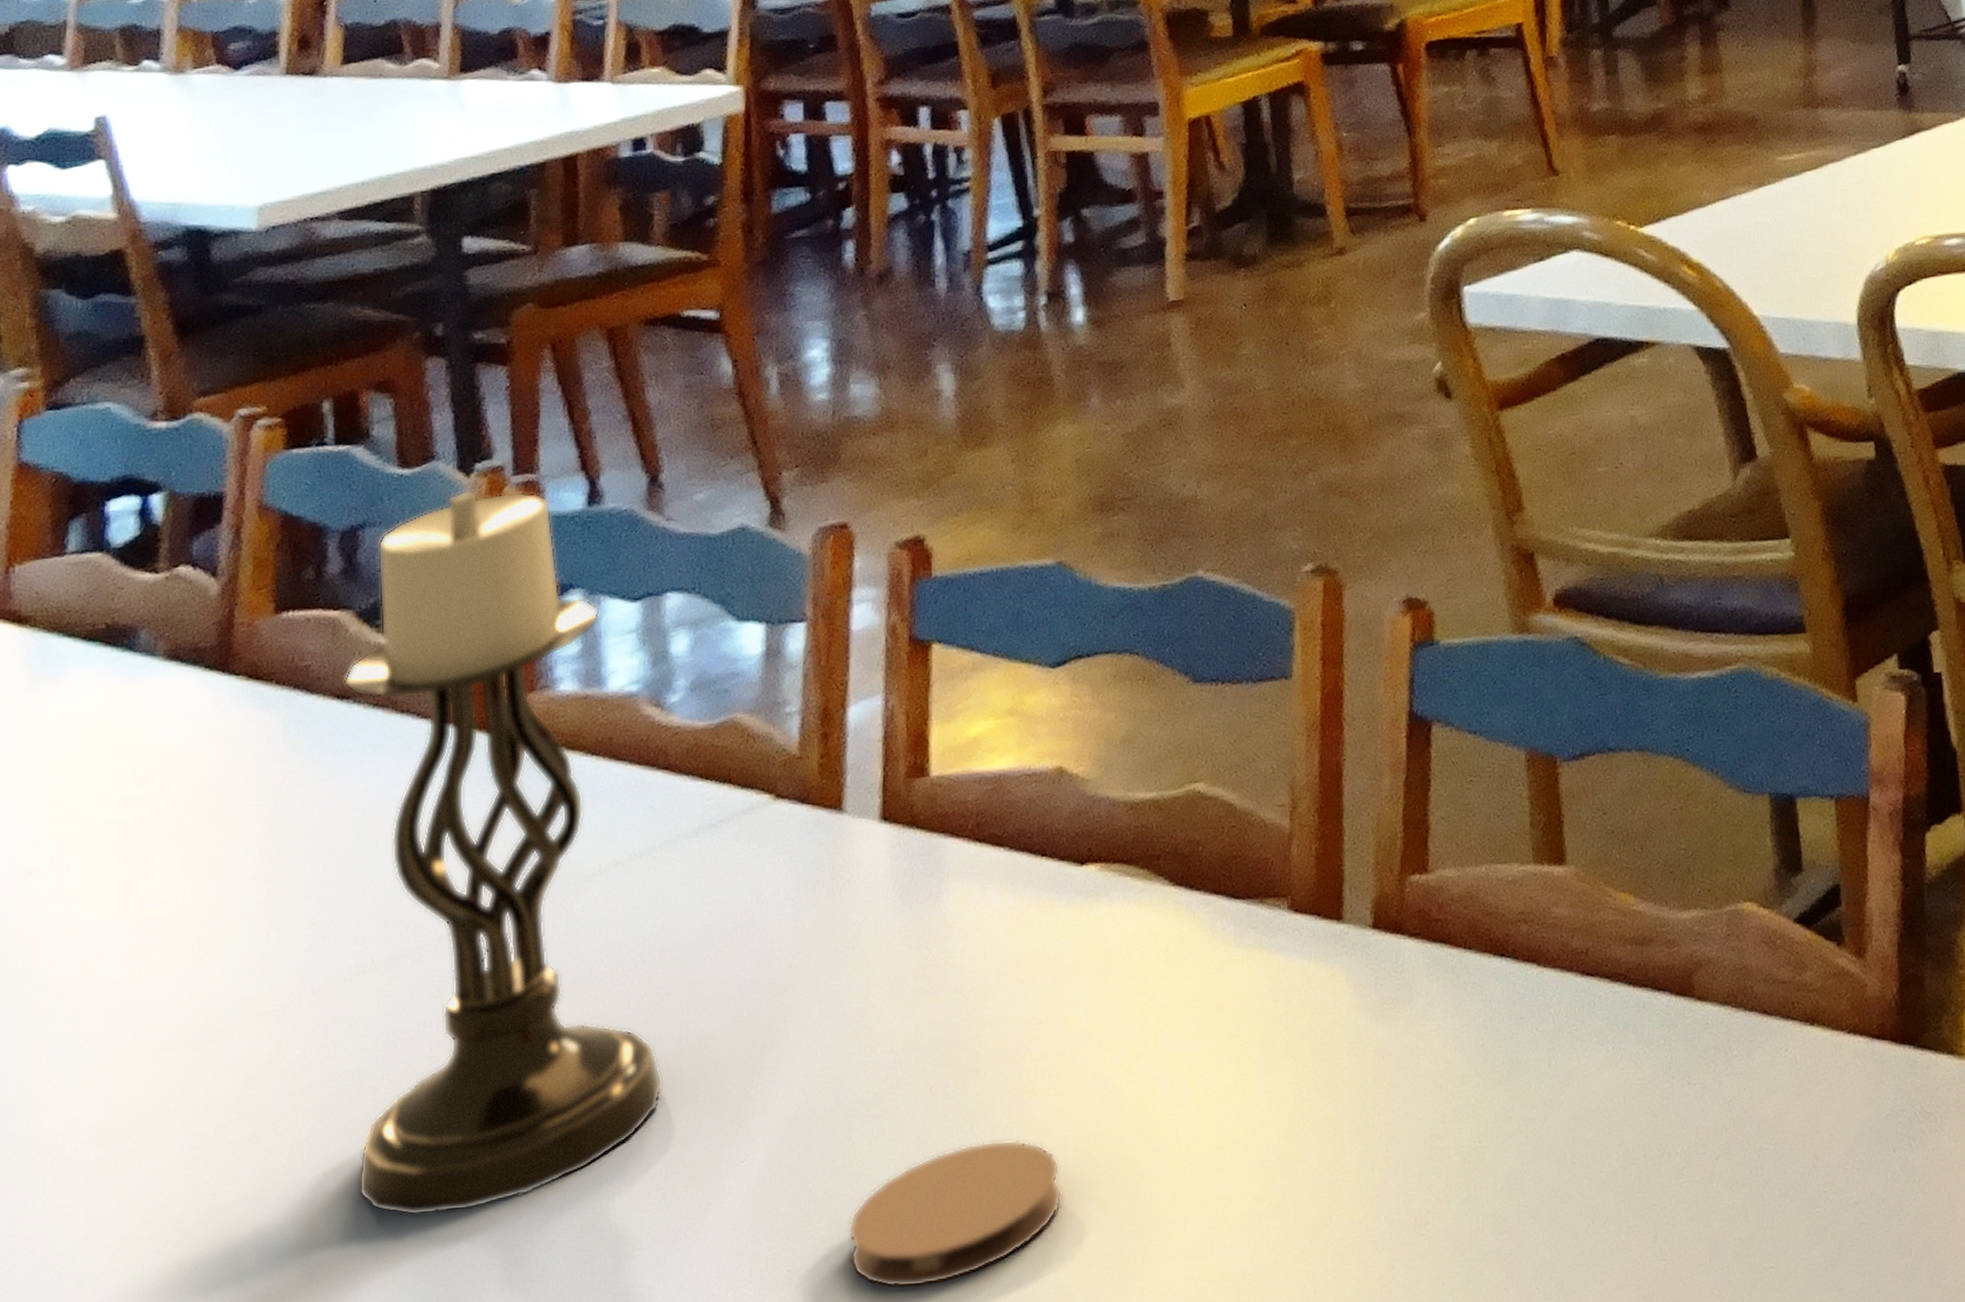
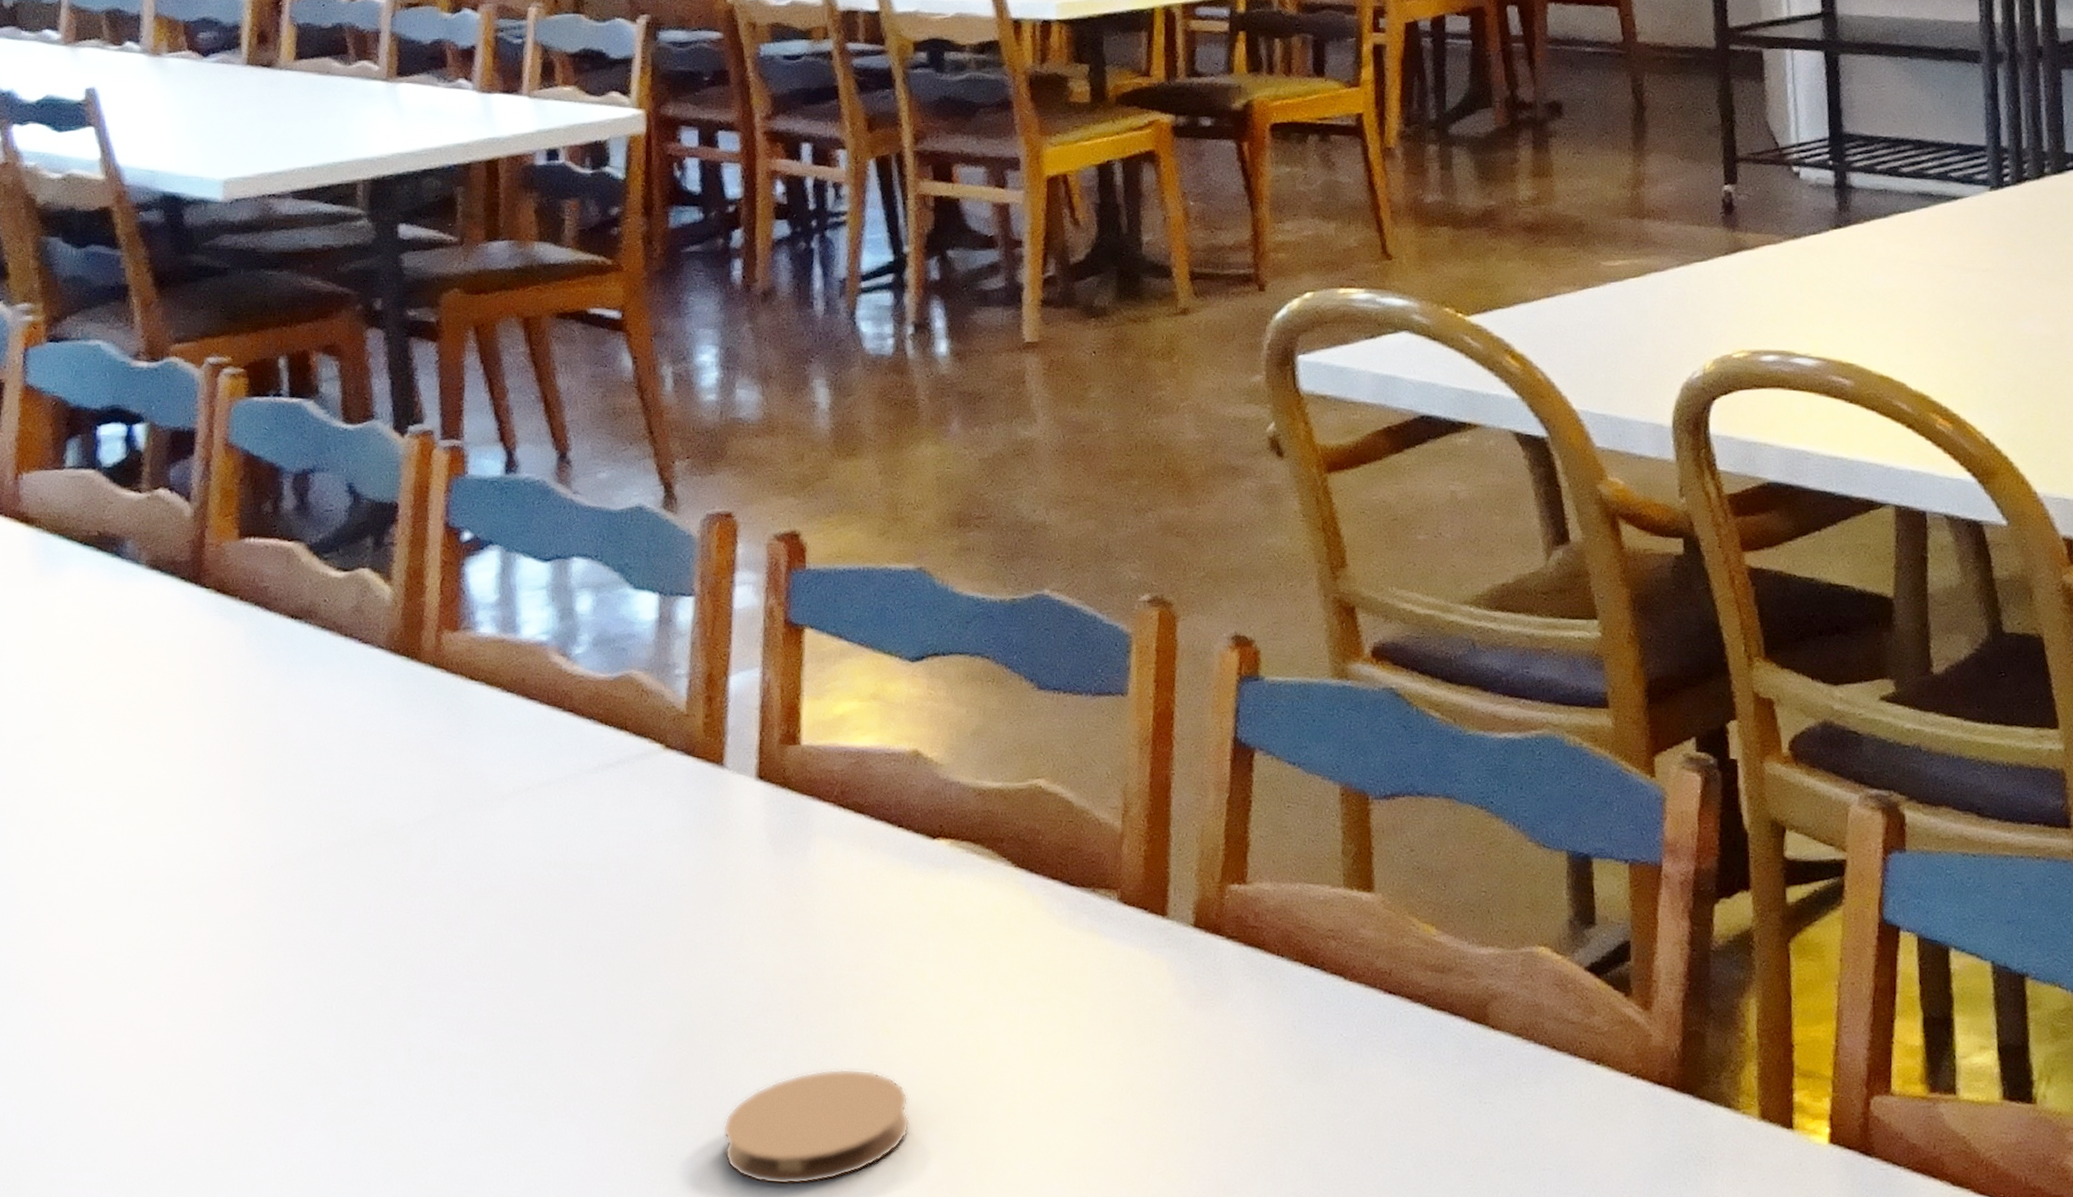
candle holder: present [343,490,662,1217] -> none [296,449,565,1068]

